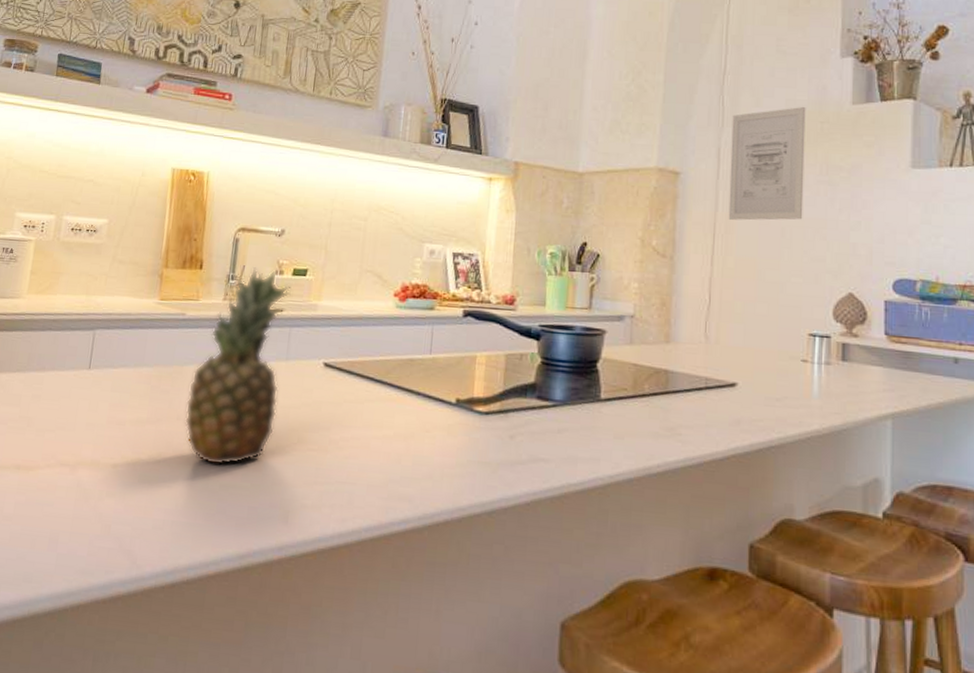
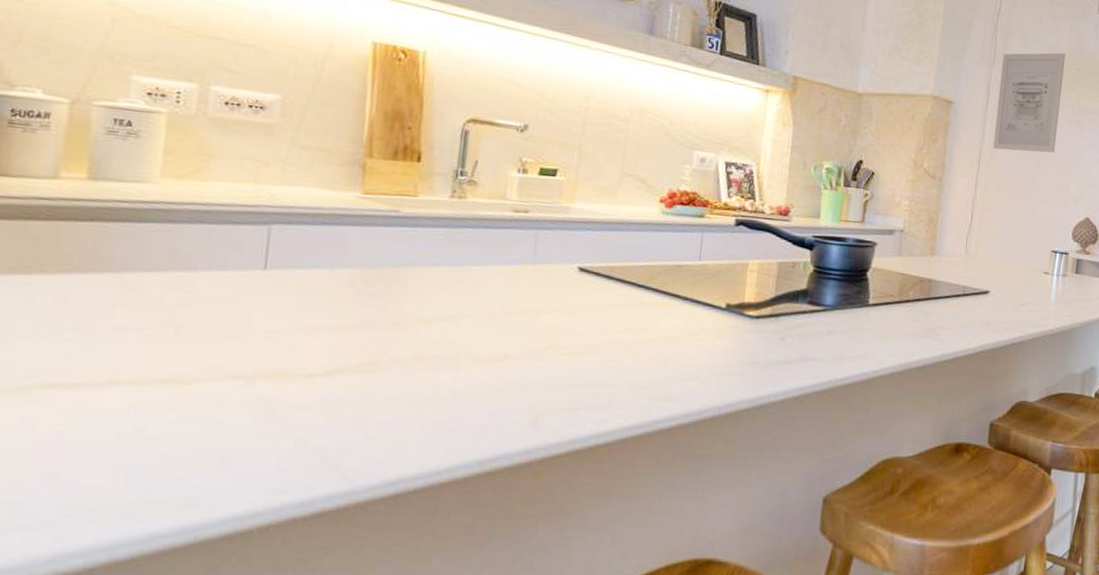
fruit: present [185,267,291,466] -> none [404,163,538,373]

